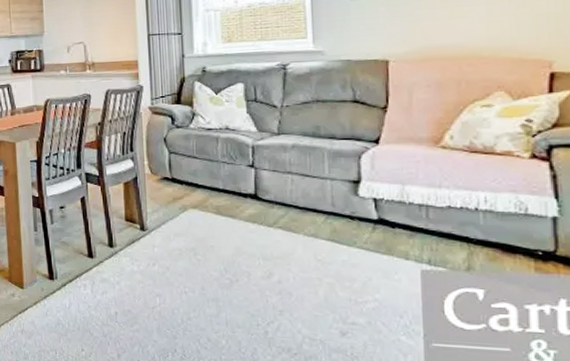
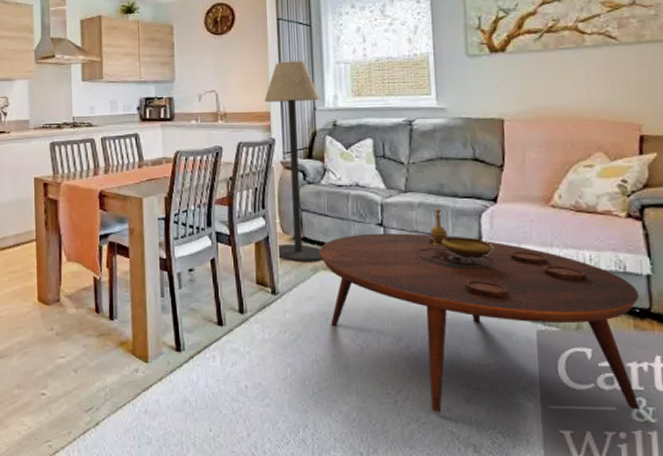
floor lamp: none [132,10,192,201] -> present [264,61,324,262]
coffee table: none [188,174,543,352] -> present [319,233,641,413]
decorative bowl: none [305,150,376,199] -> present [430,208,495,259]

